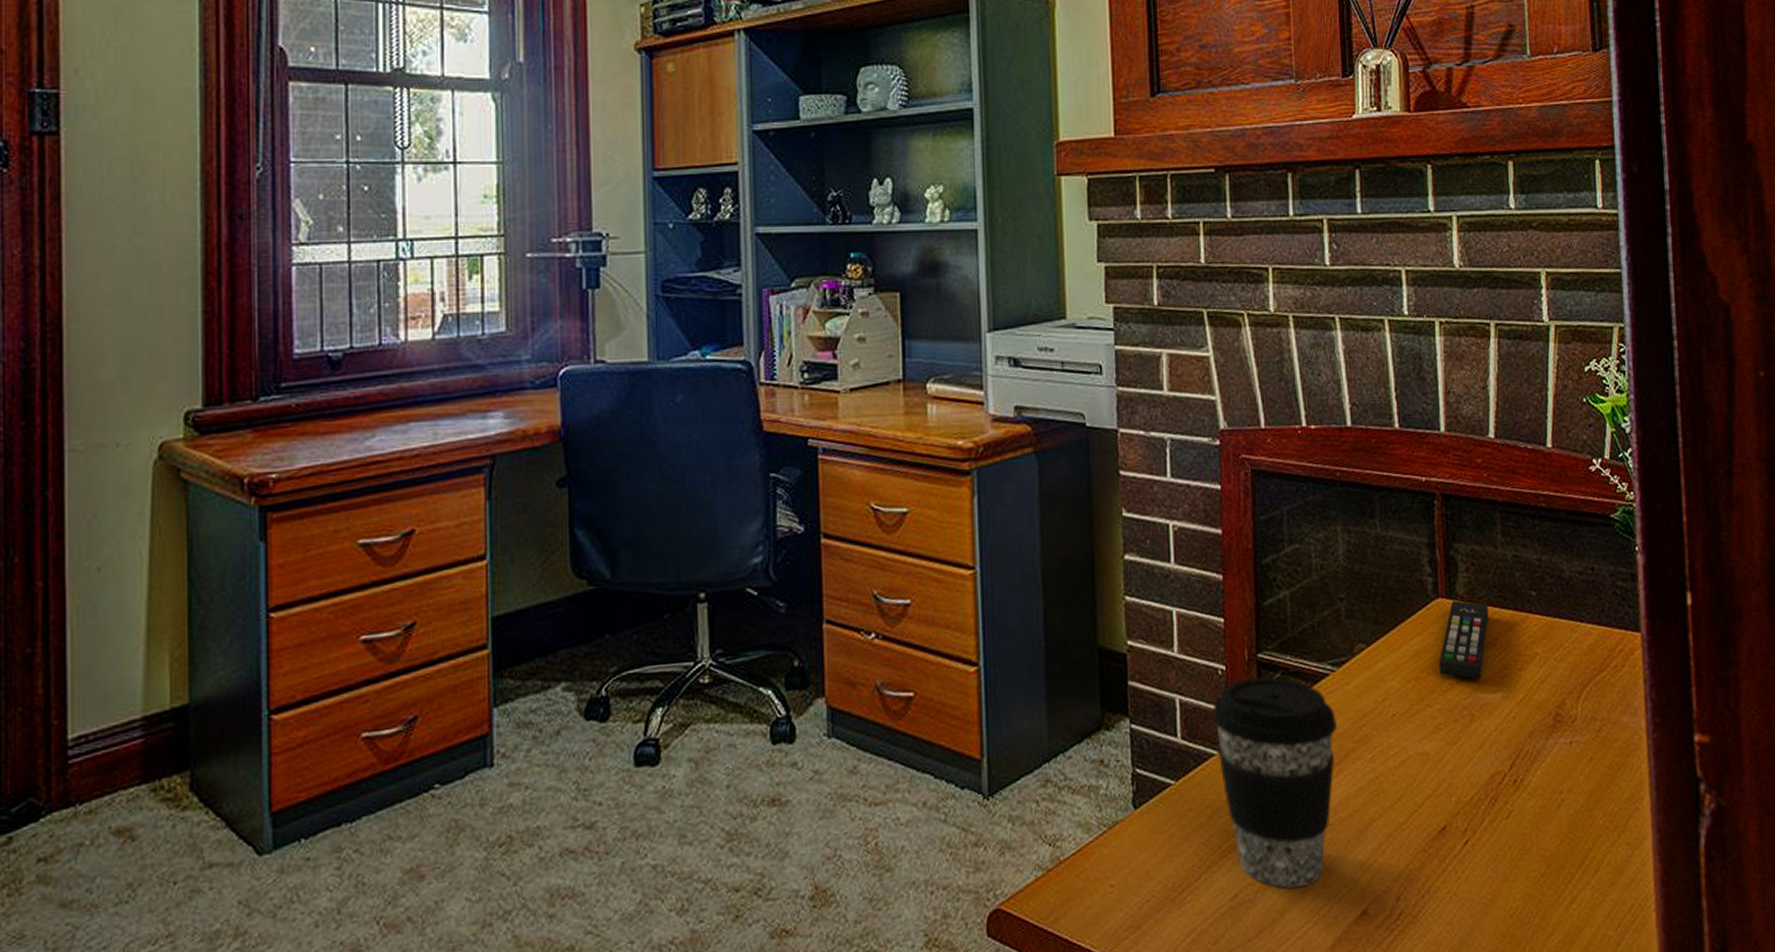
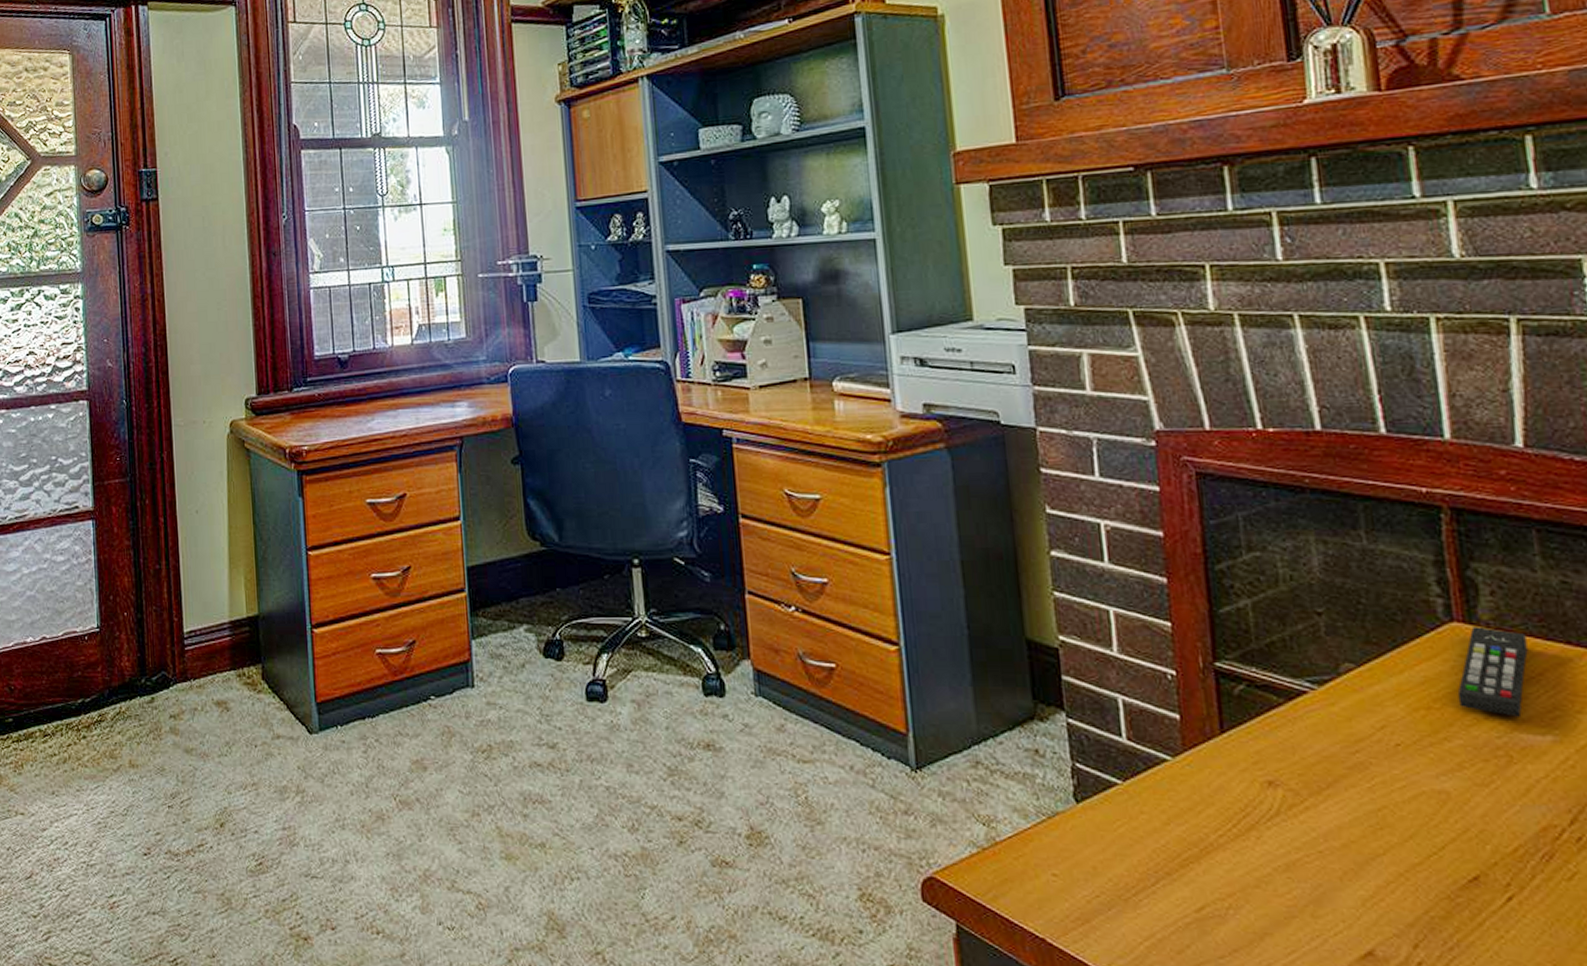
coffee cup: present [1211,677,1337,888] -> none [1161,686,1321,912]

